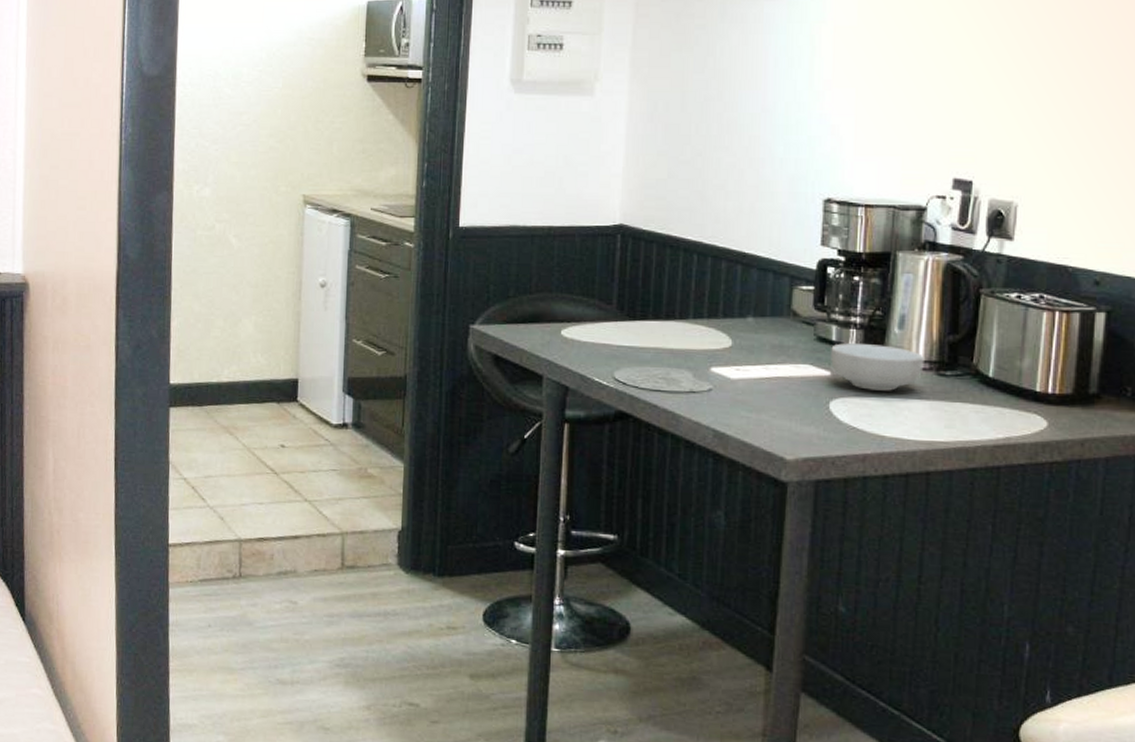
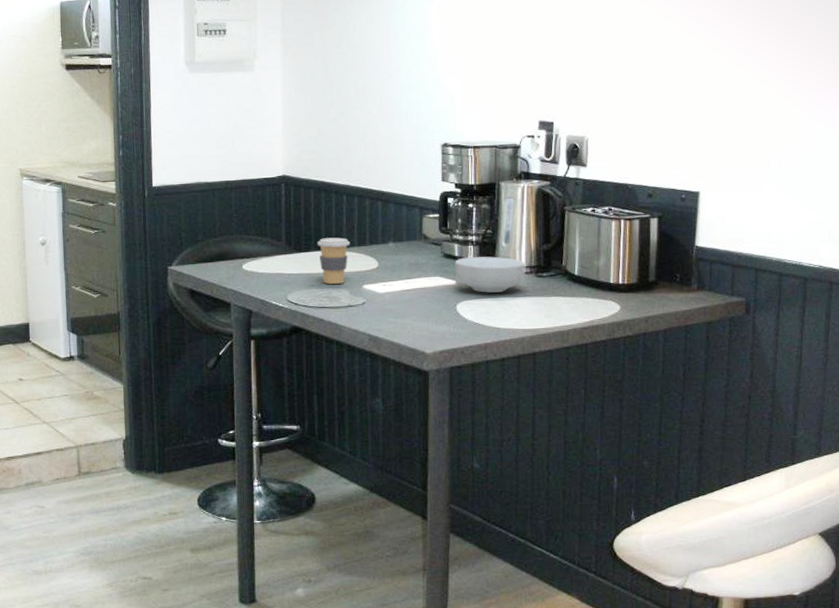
coffee cup: none [656,305,699,363] -> present [317,237,351,284]

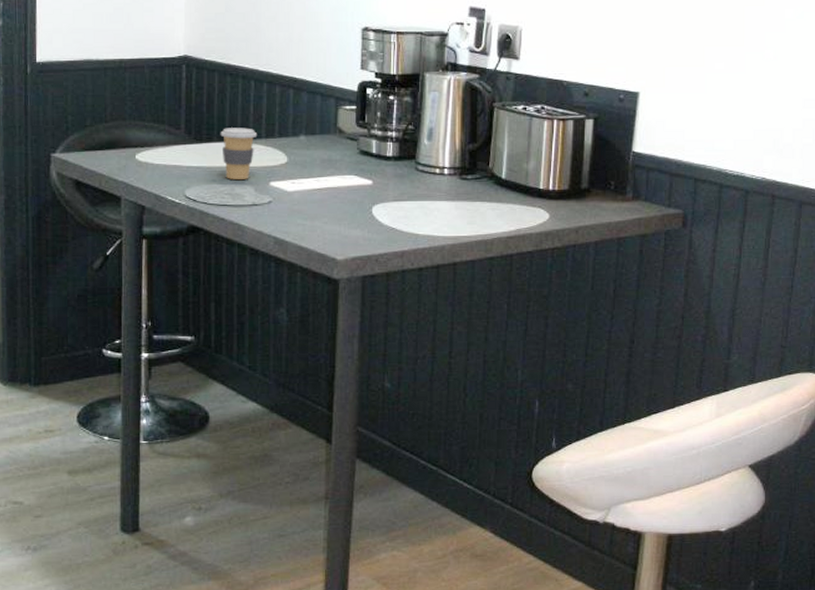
cereal bowl: present [455,256,526,293] -> none [372,155,449,195]

